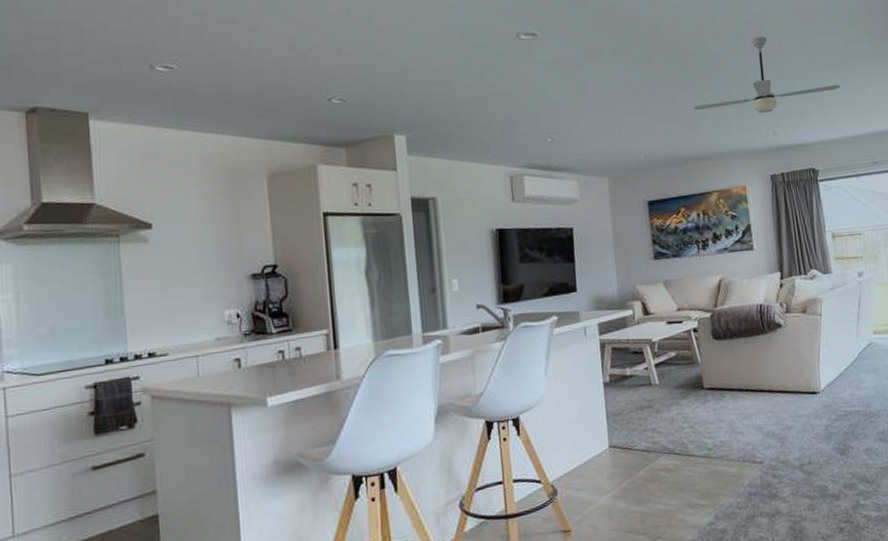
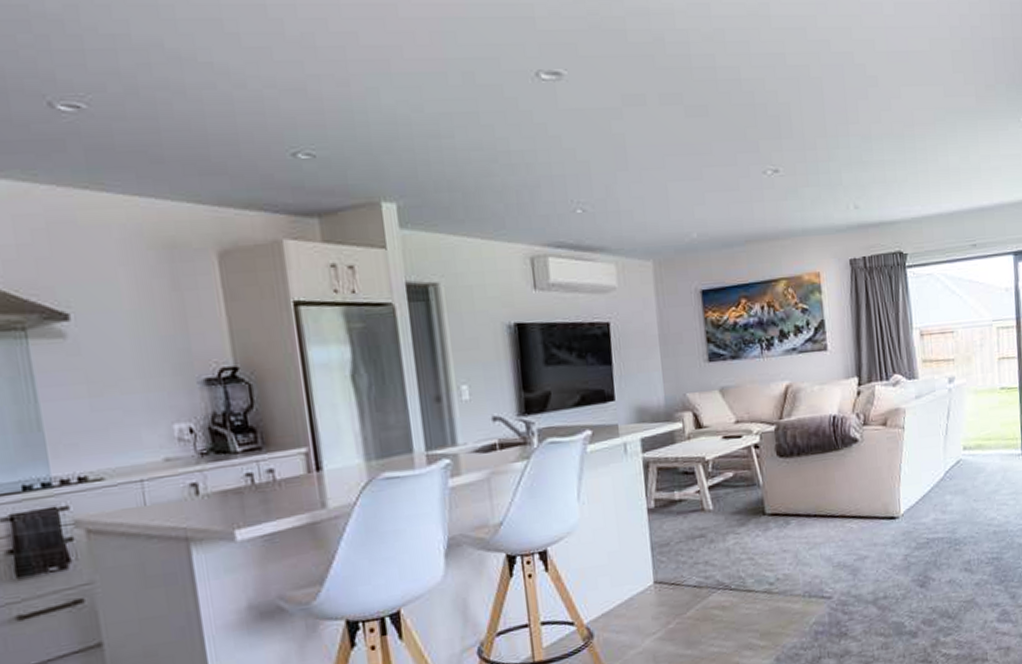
ceiling fan: present [693,36,840,114] -> none [757,84,936,183]

